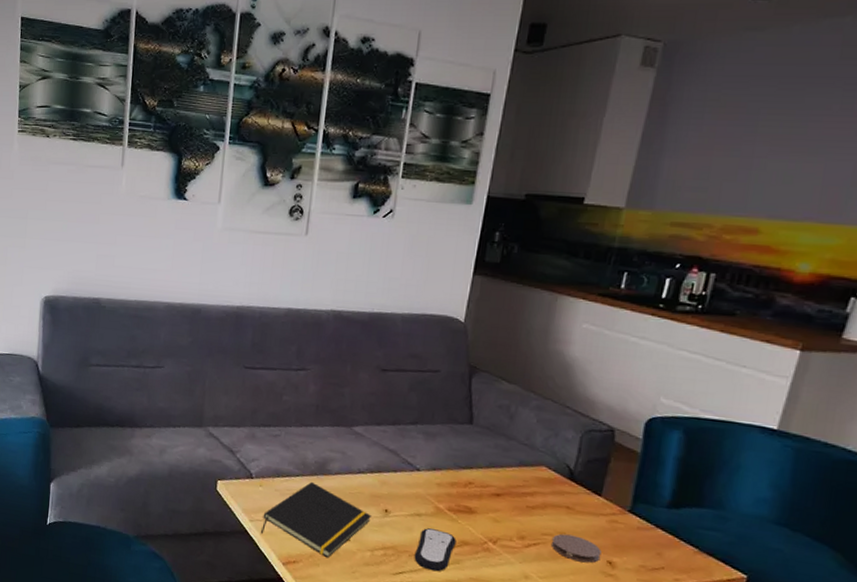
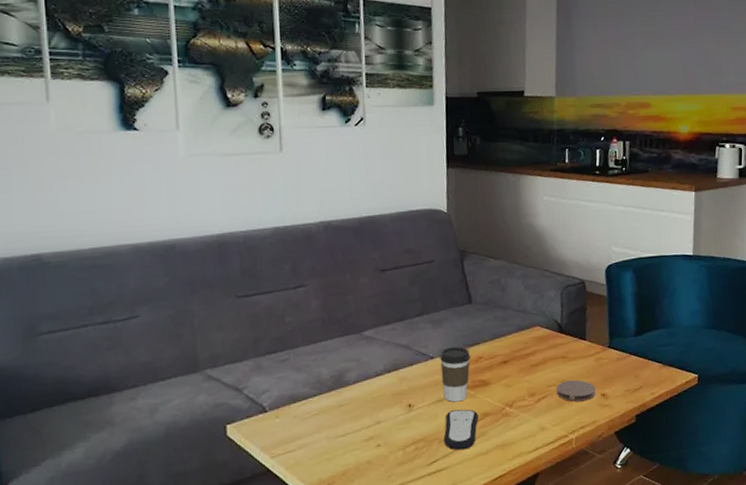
notepad: present [260,481,372,559] -> none [285,397,398,471]
coffee cup: none [423,463,461,522] -> present [440,346,471,403]

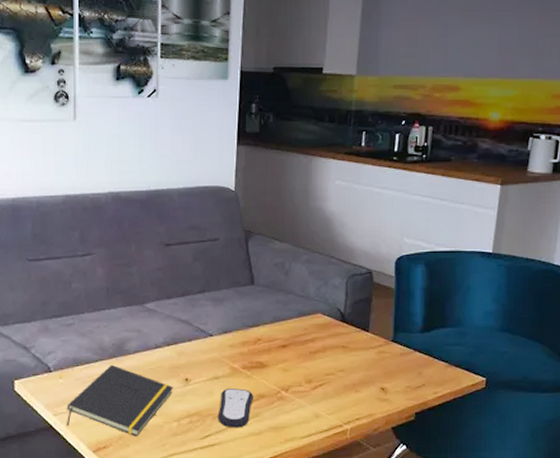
notepad: none [285,397,398,471] -> present [66,364,174,437]
coffee cup: present [440,346,471,403] -> none [219,327,250,381]
coaster: present [556,379,596,402] -> none [333,371,375,393]

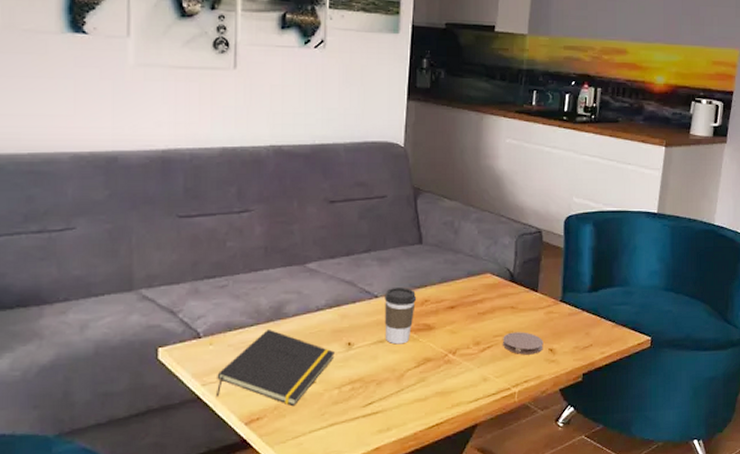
remote control: present [218,388,253,428] -> none [382,352,420,394]
coffee cup: none [219,327,250,381] -> present [384,287,417,345]
coaster: none [333,371,375,393] -> present [502,332,543,355]

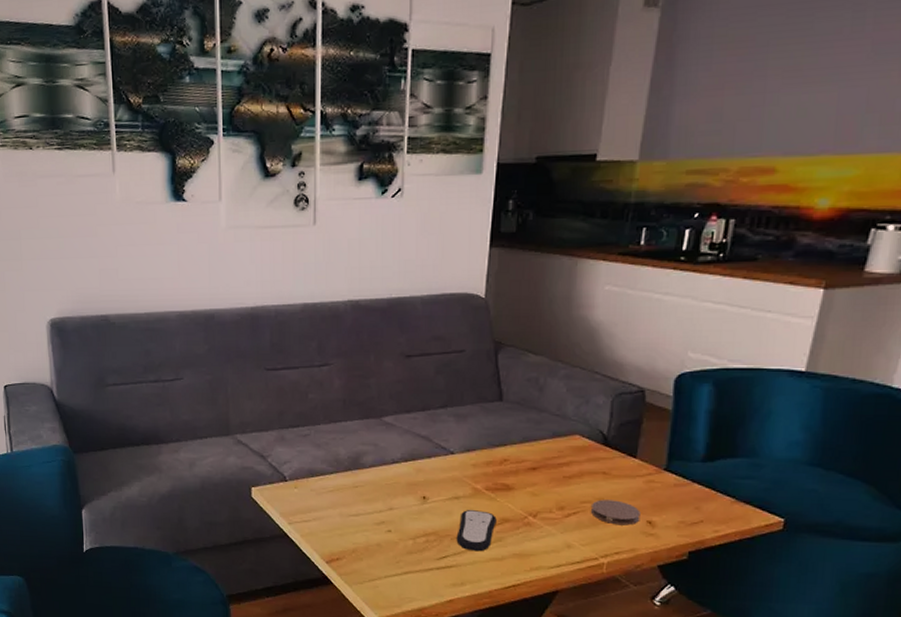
notepad: present [215,328,336,407] -> none [300,477,411,552]
remote control: none [382,352,420,394] -> present [456,510,497,552]
coffee cup: present [384,287,417,345] -> none [460,445,495,502]

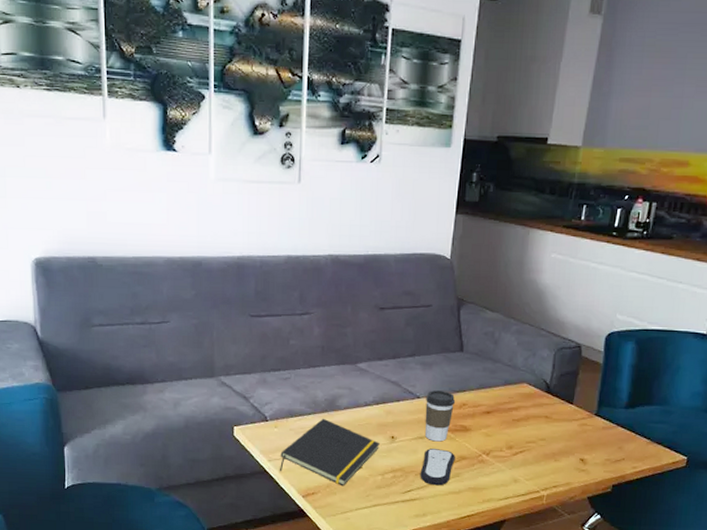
notepad: none [300,477,411,552] -> present [279,418,381,487]
coffee cup: none [460,445,495,502] -> present [425,390,456,442]
coaster: present [590,499,641,526] -> none [534,440,575,463]

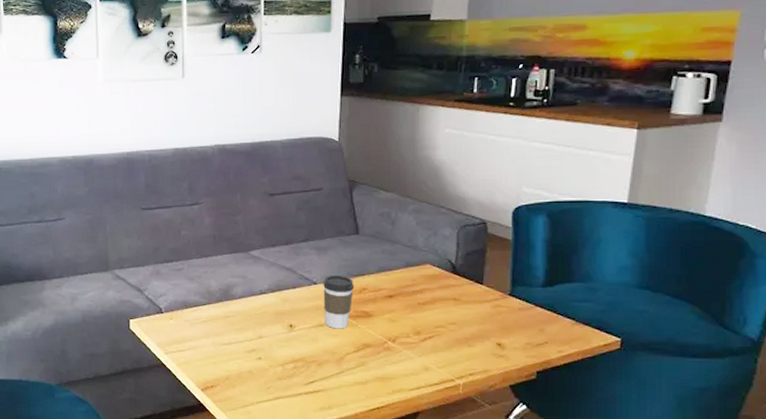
notepad: present [279,418,381,487] -> none [176,308,279,379]
remote control: present [420,449,455,486] -> none [322,337,359,376]

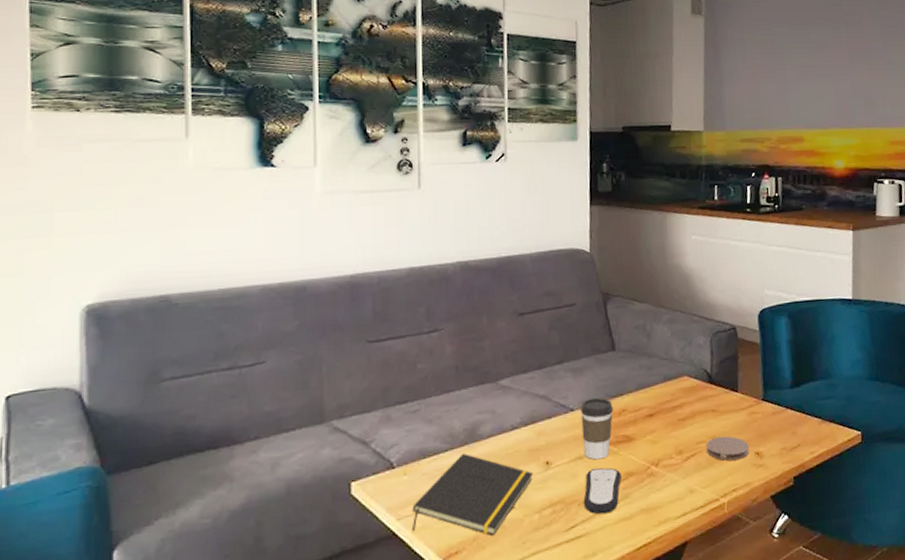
notepad: none [176,308,279,379] -> present [411,453,534,536]
remote control: none [322,337,359,376] -> present [583,467,622,515]
coaster: none [444,324,490,348] -> present [706,436,749,462]

